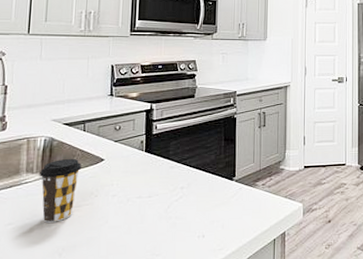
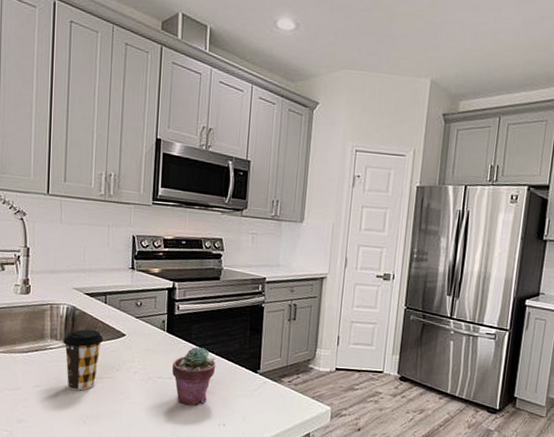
potted succulent: none [151,162,194,222] -> present [172,346,216,406]

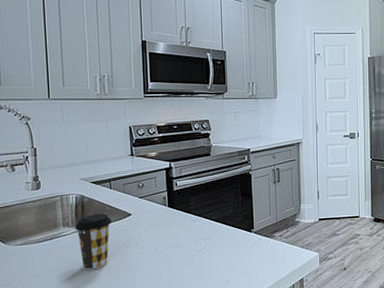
potted succulent: present [172,346,216,406] -> none [177,216,215,269]

